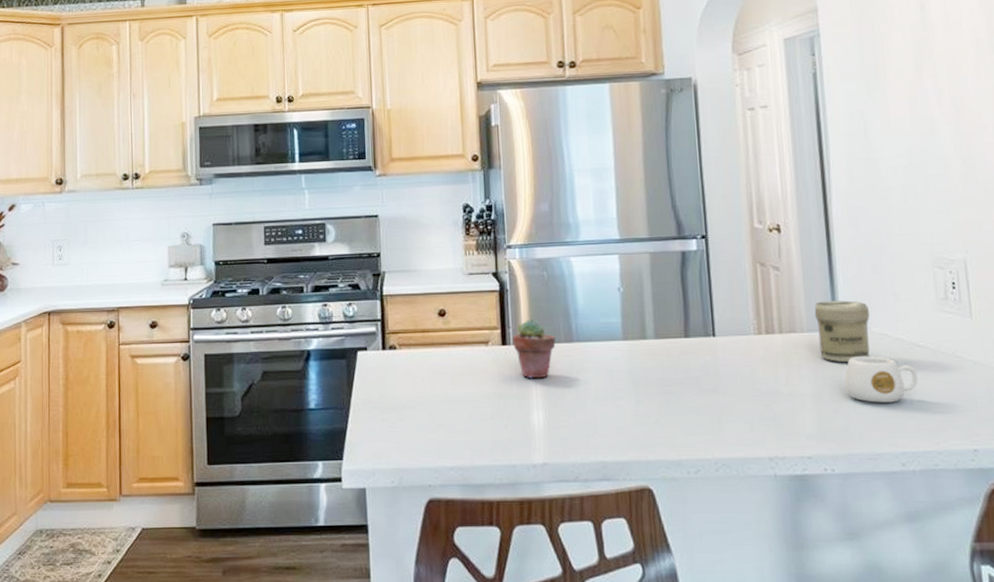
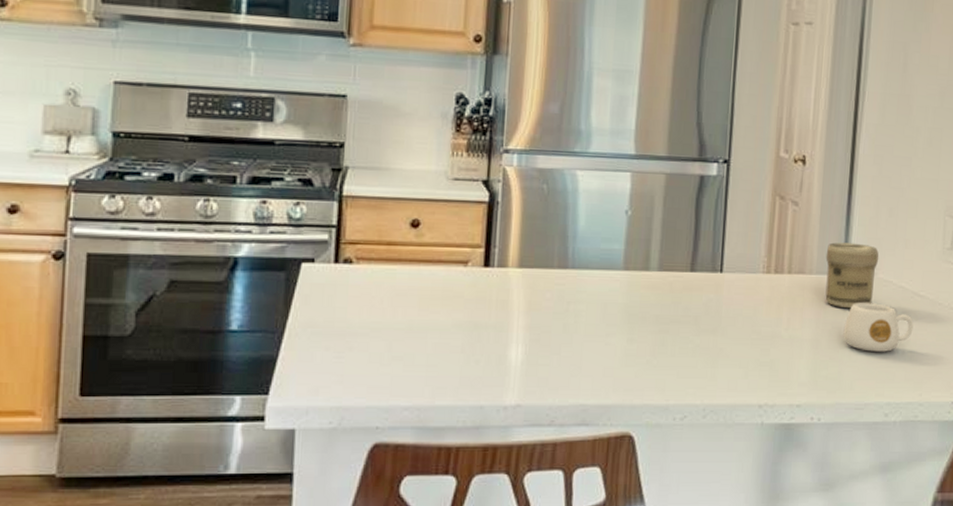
potted succulent: present [512,319,556,379] -> none [497,239,548,308]

